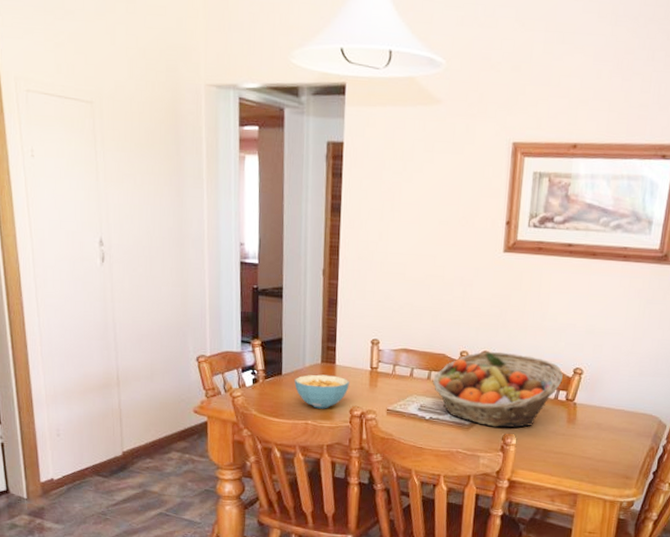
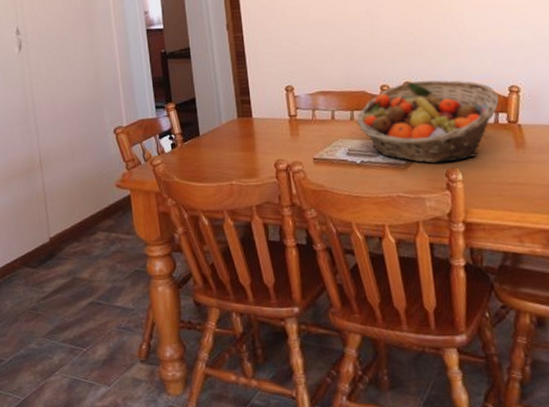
cereal bowl: present [294,374,349,409] -> none [213,129,270,167]

